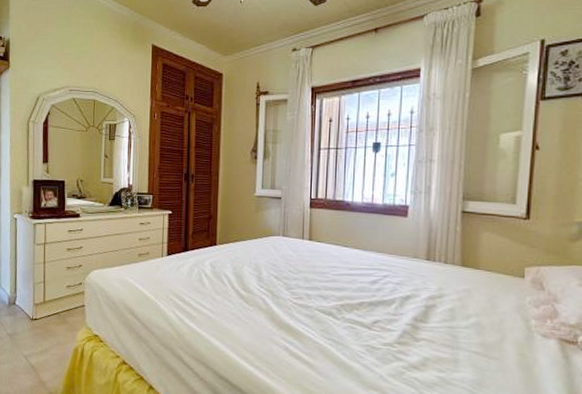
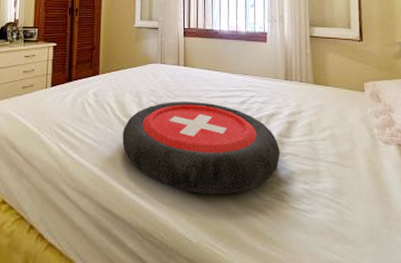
cushion: none [240,277,414,375] -> present [122,102,280,195]

